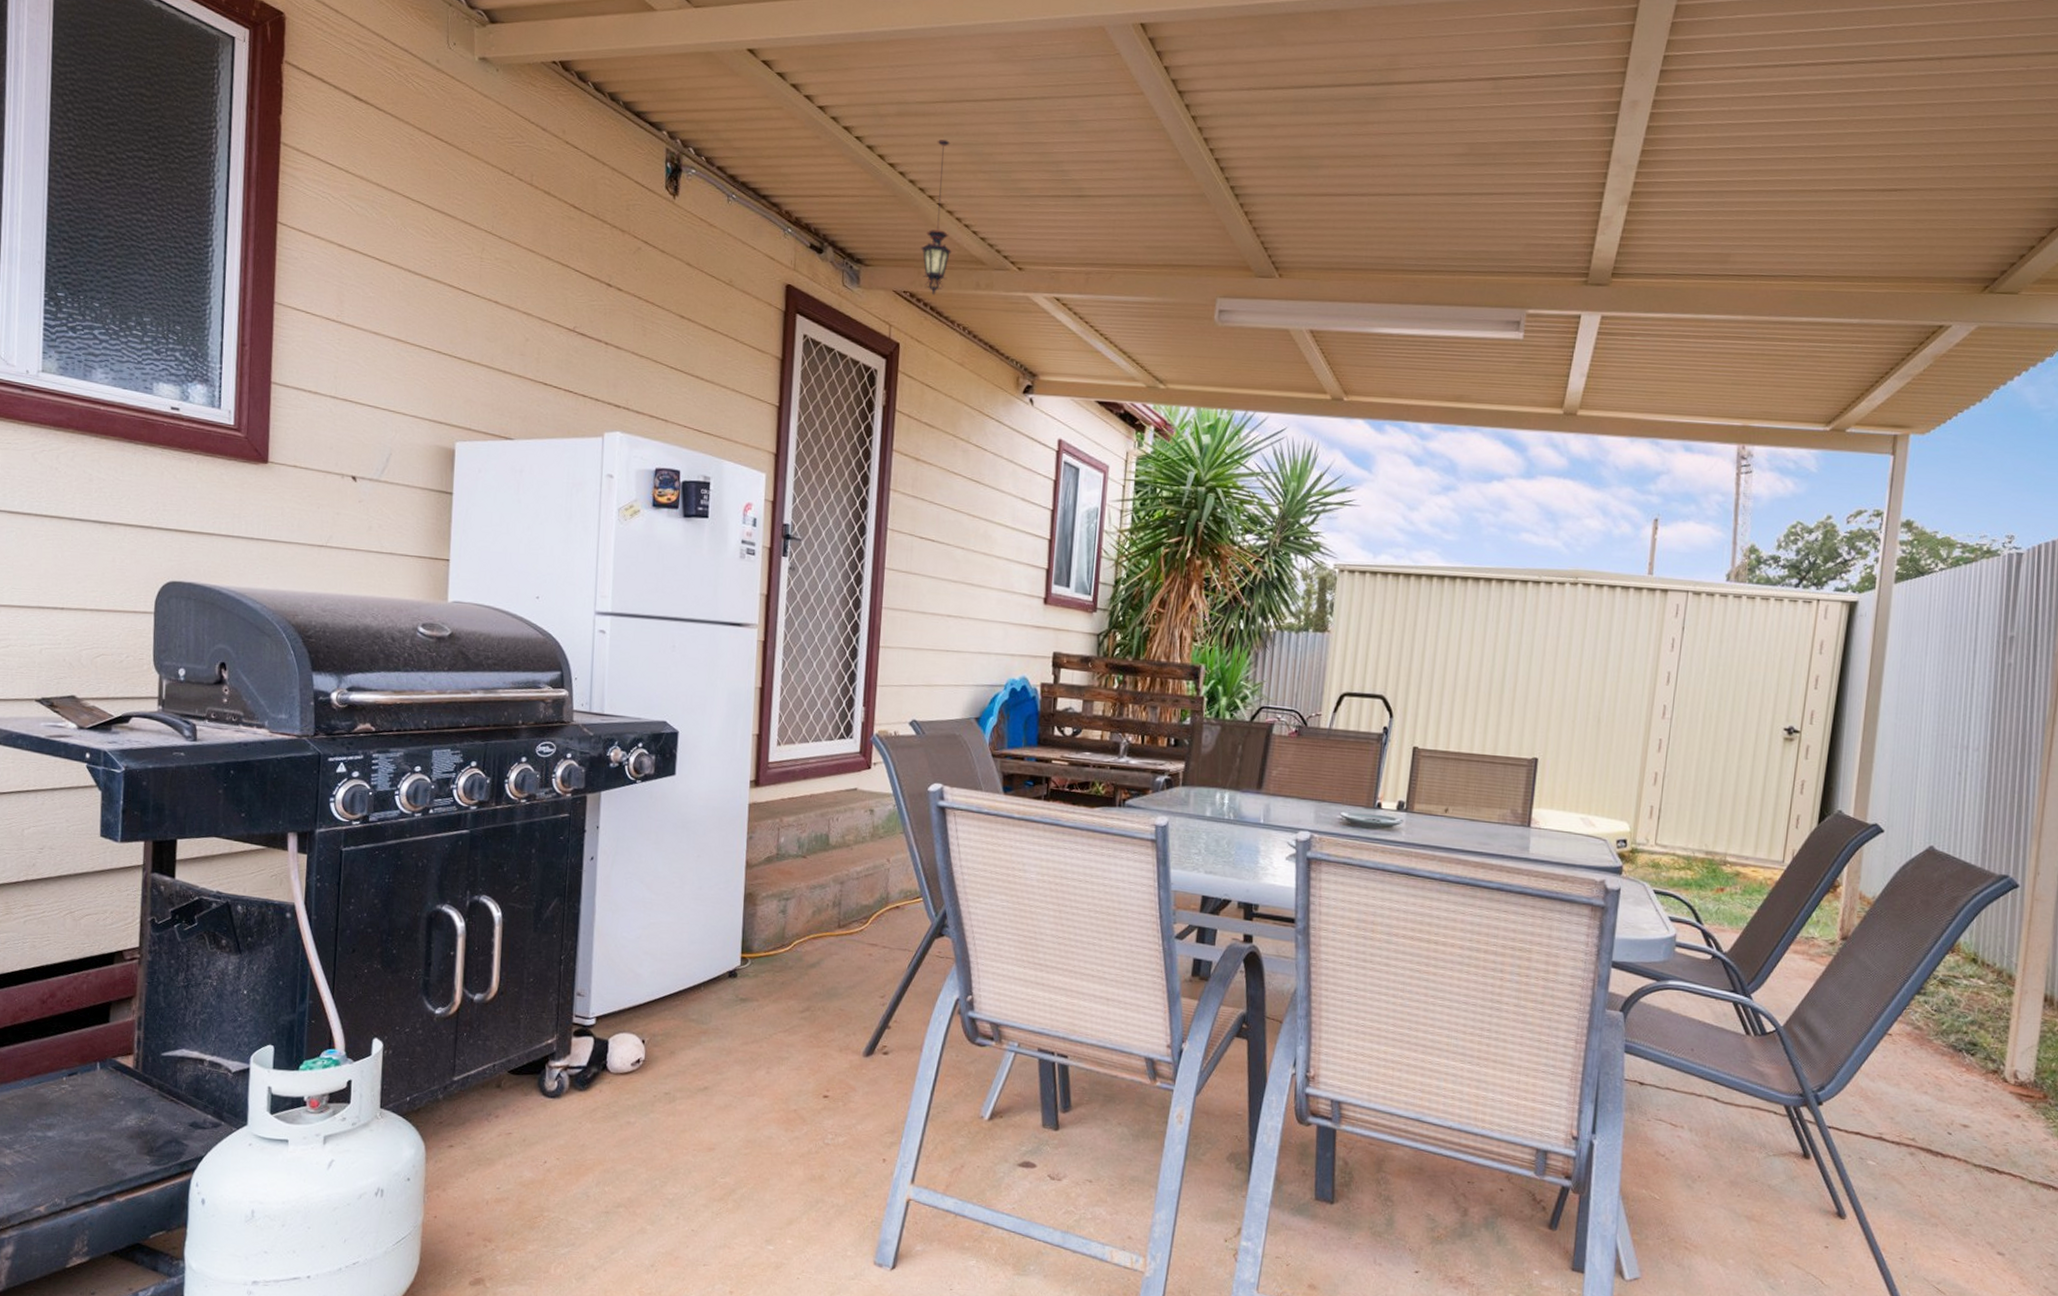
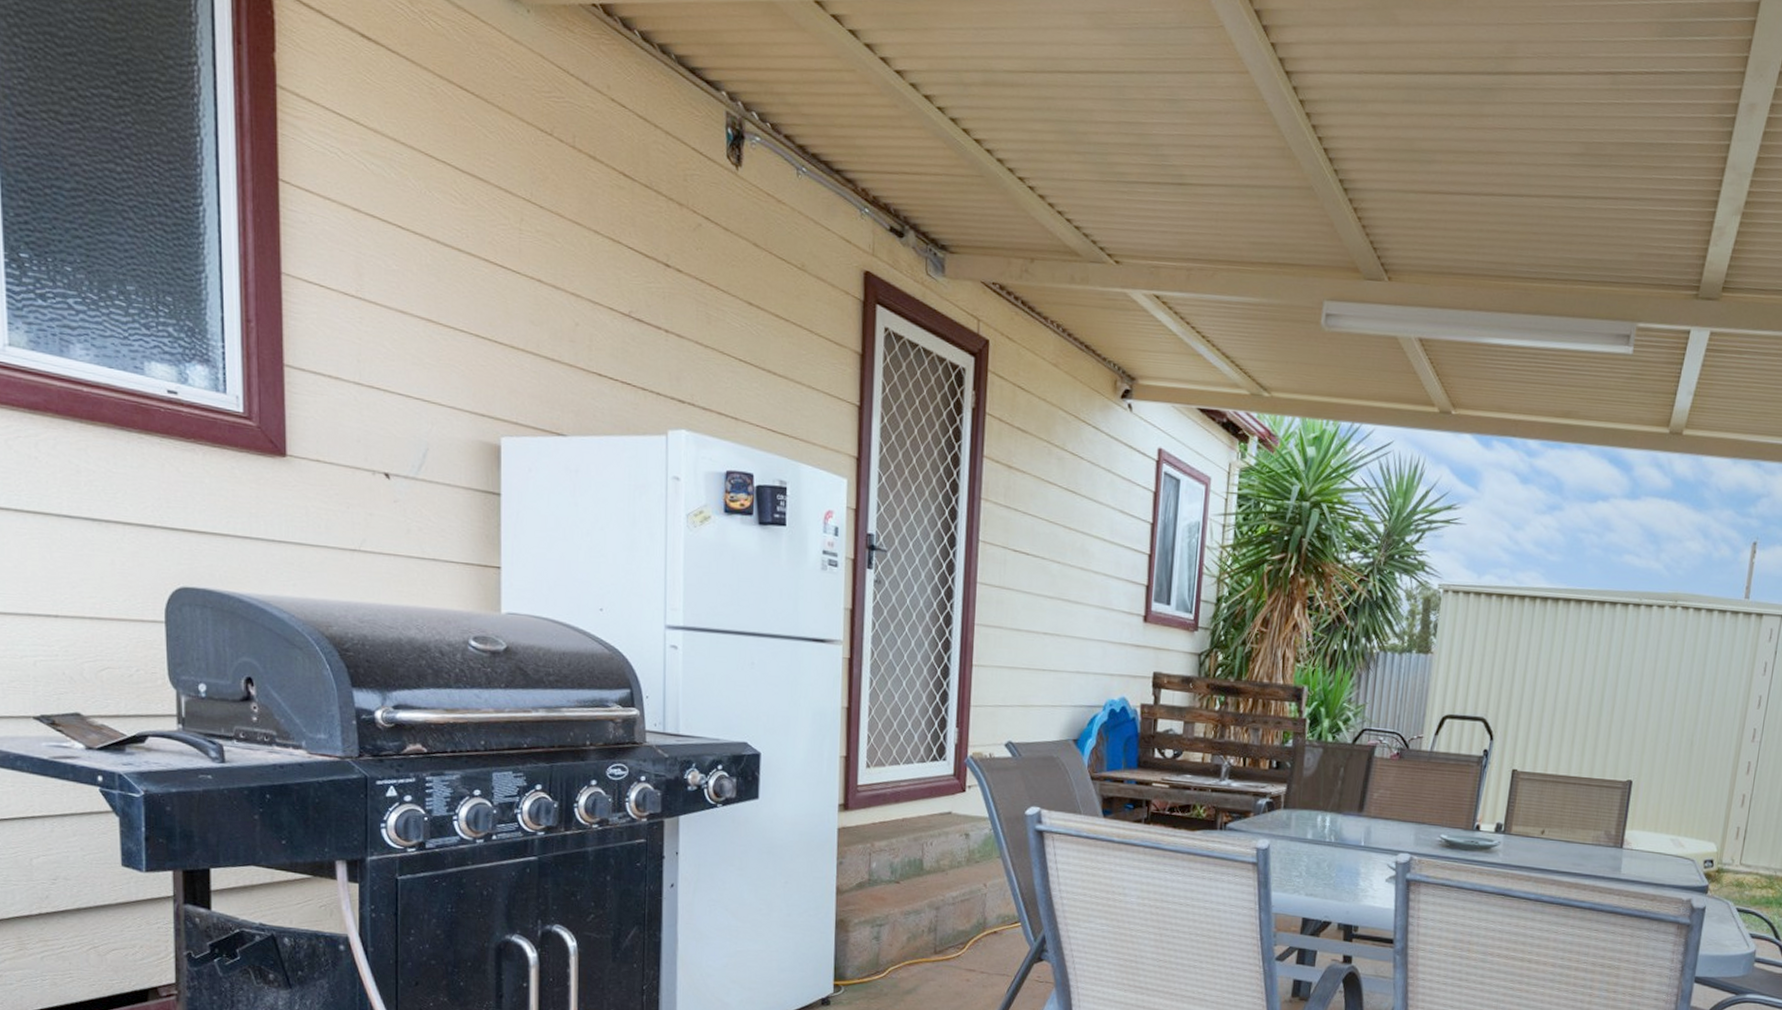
hanging lantern: present [920,140,953,296] -> none [1010,114,1045,289]

